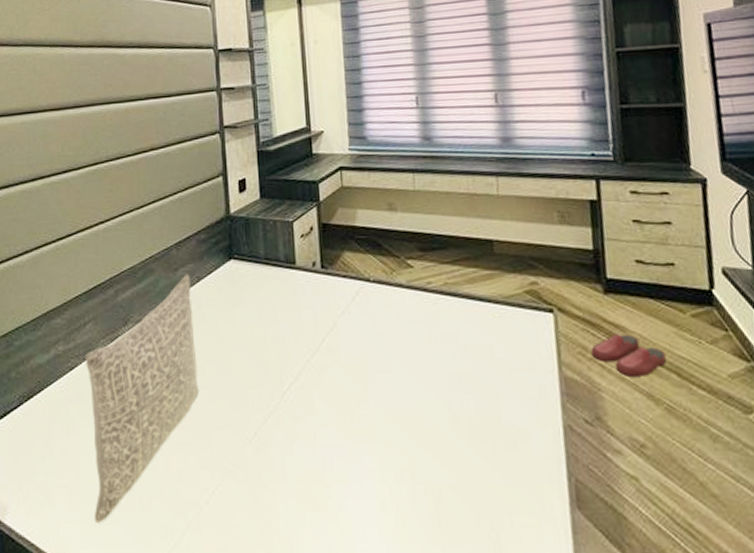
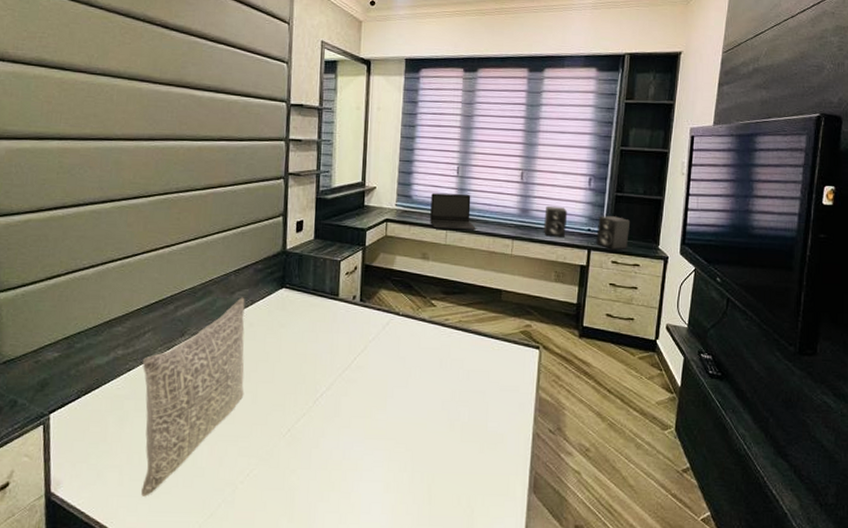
laptop: none [389,128,449,173] -> present [430,193,476,231]
speaker: none [531,130,648,177] -> present [544,205,631,250]
slippers: present [590,333,667,377] -> none [562,367,615,400]

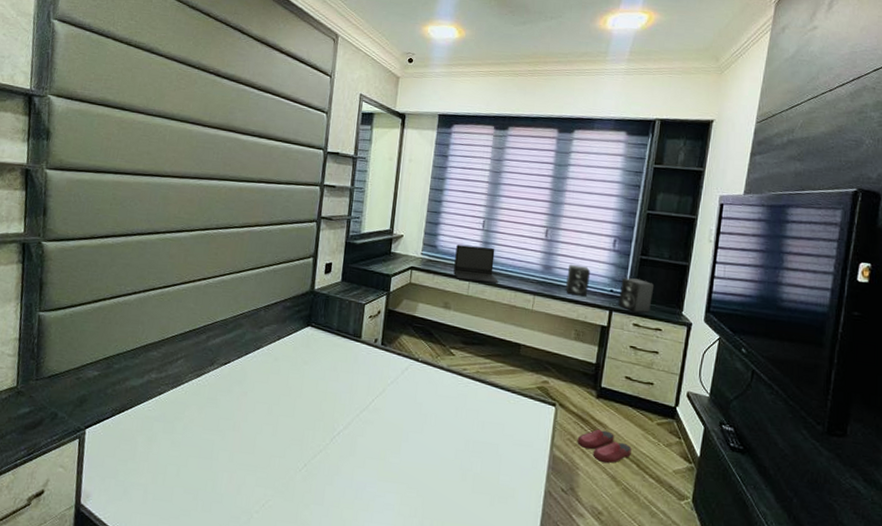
pillow: present [141,297,245,497] -> none [162,332,273,517]
slippers: none [562,367,615,400] -> present [577,428,632,463]

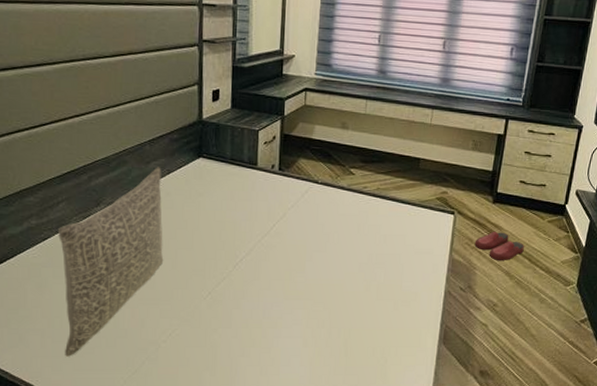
pillow: none [162,332,273,517] -> present [57,167,164,357]
laptop: present [453,245,498,284] -> none [350,62,396,100]
speaker: present [566,264,655,313] -> none [464,75,549,119]

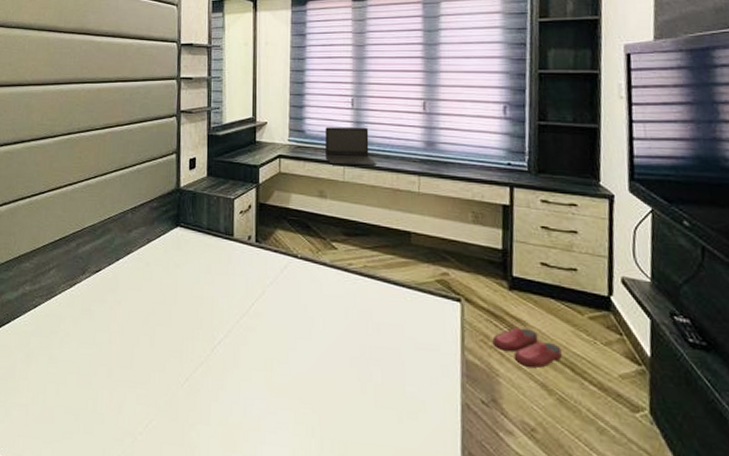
pillow: present [57,167,164,357] -> none [45,235,142,440]
laptop: none [350,62,396,100] -> present [325,127,376,166]

